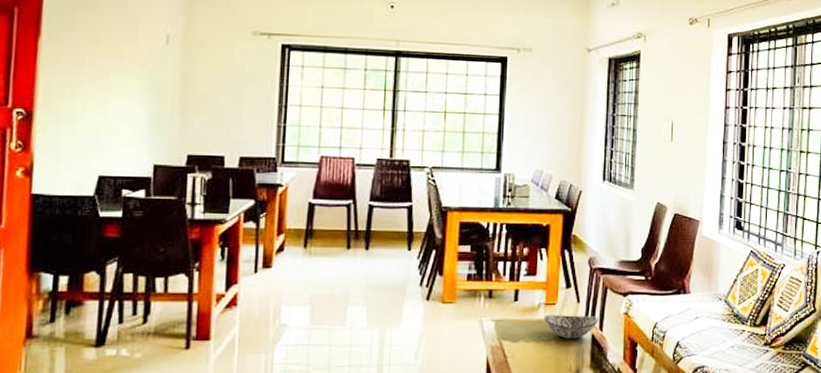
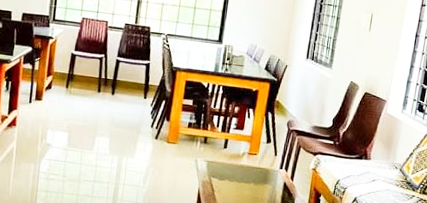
decorative bowl: present [543,314,599,339] -> none [246,162,292,184]

